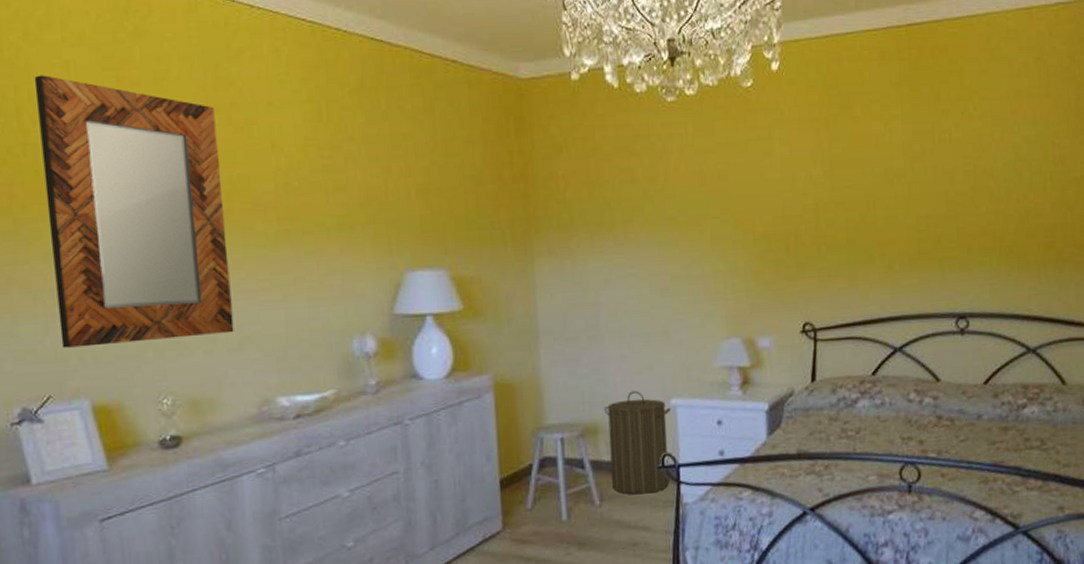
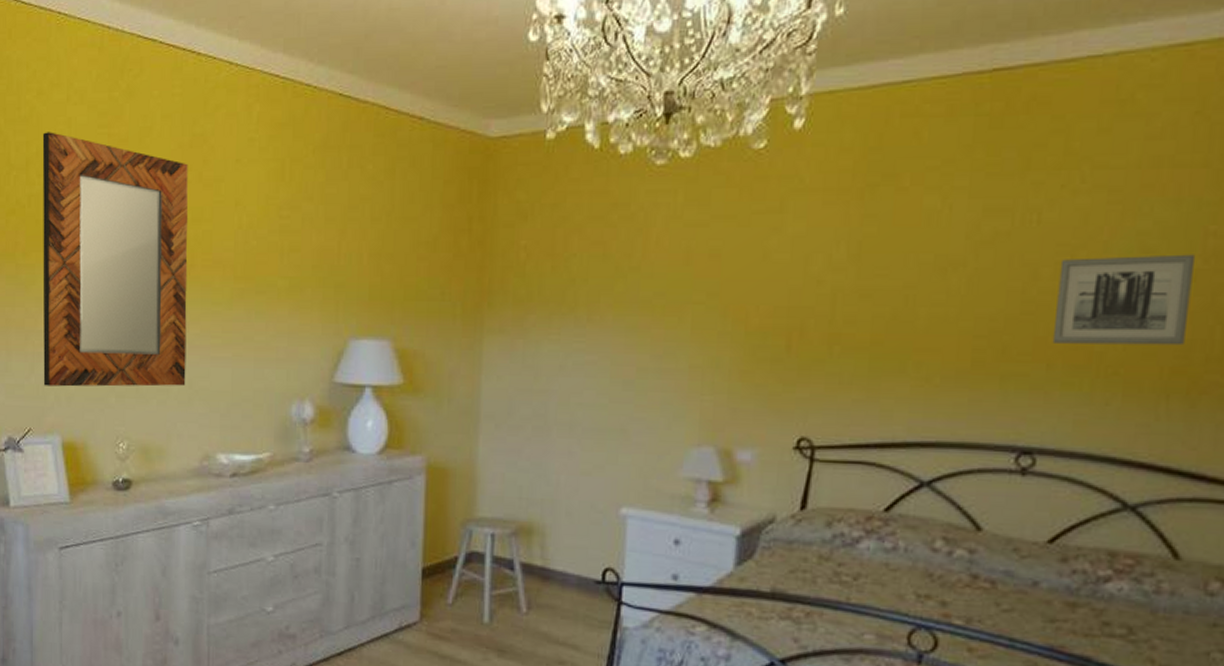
laundry hamper: present [605,391,671,495] -> none [543,493,620,610]
wall art: none [967,161,1051,232] -> present [1052,254,1196,346]

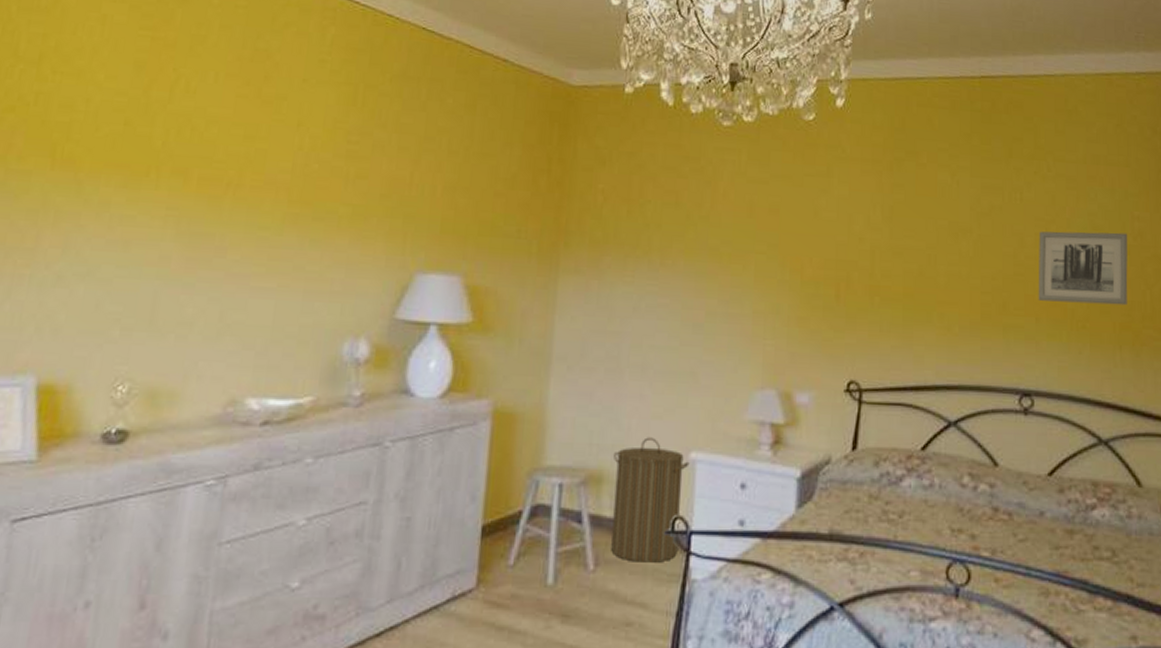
home mirror: present [42,132,189,387] -> none [21,26,246,319]
laundry hamper: none [543,493,620,610] -> present [611,437,690,563]

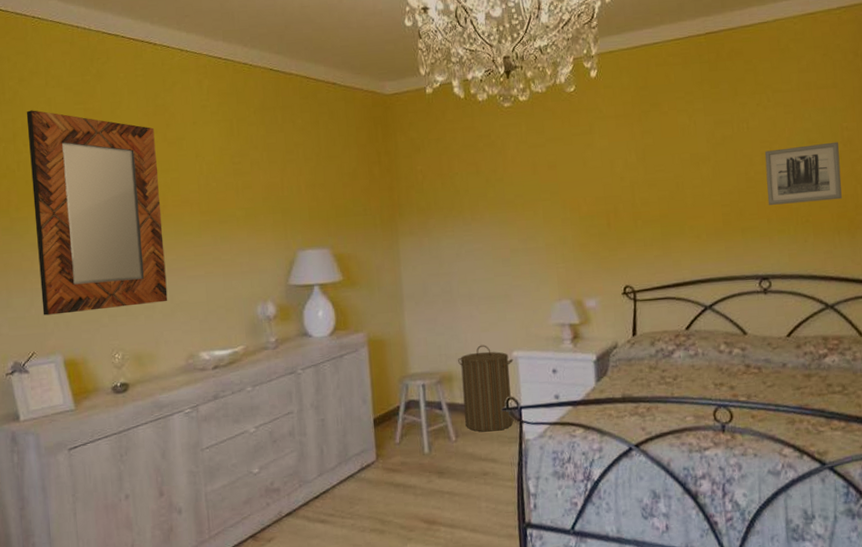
home mirror: none [21,26,246,319] -> present [26,110,168,316]

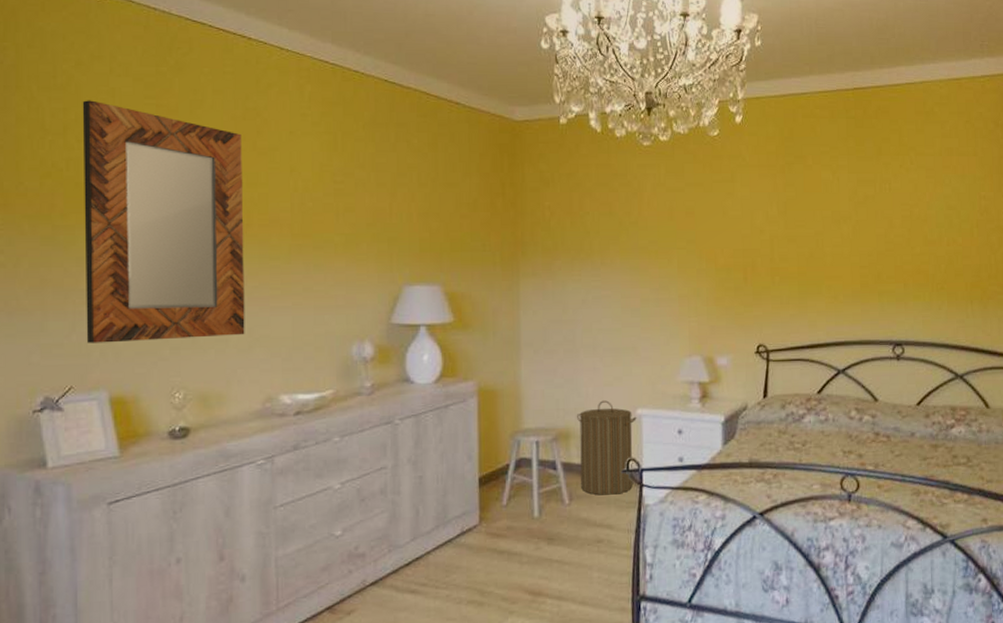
wall art: present [764,142,842,205] -> none [905,210,977,270]

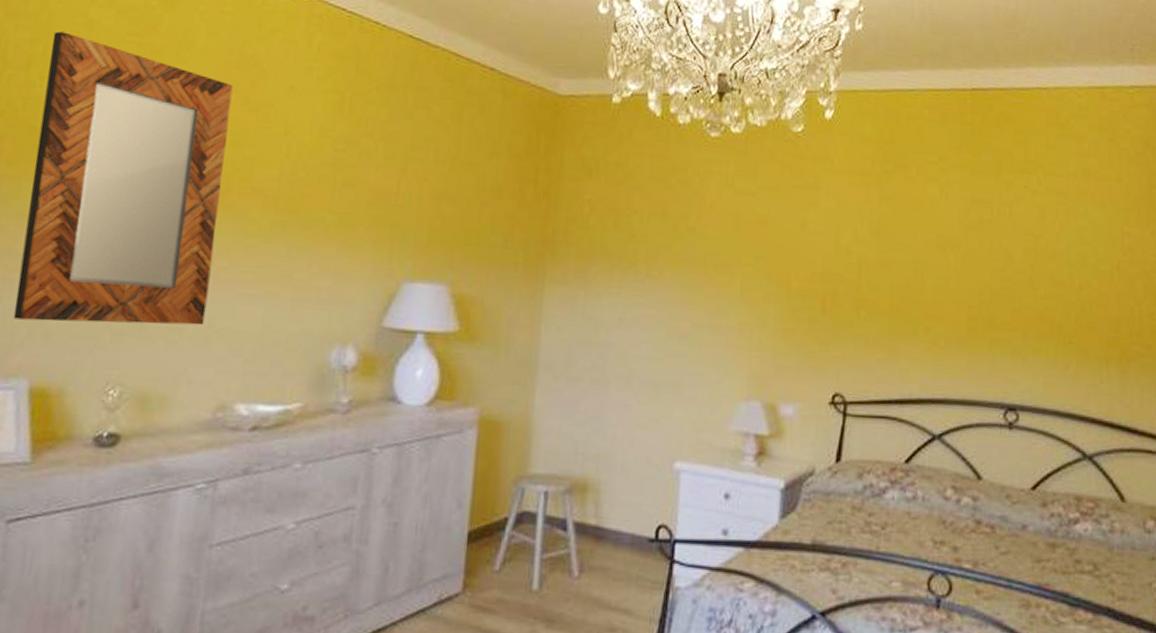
laundry hamper: present [577,400,637,495] -> none [595,447,674,570]

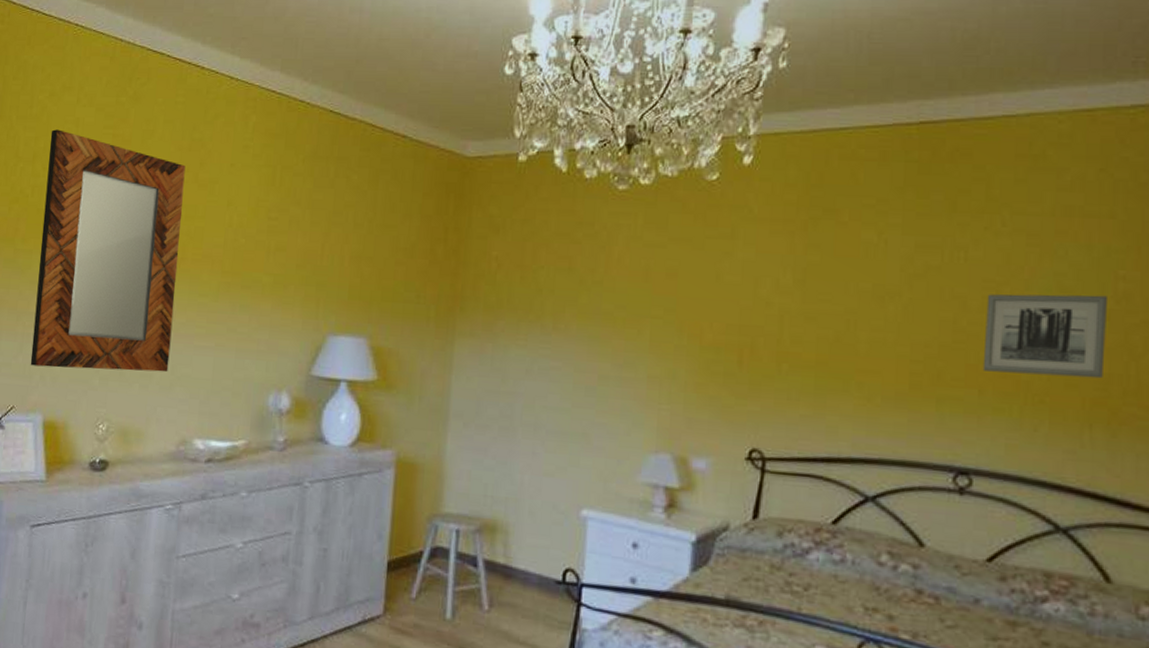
wall art: none [1025,246,1118,321] -> present [982,294,1109,379]

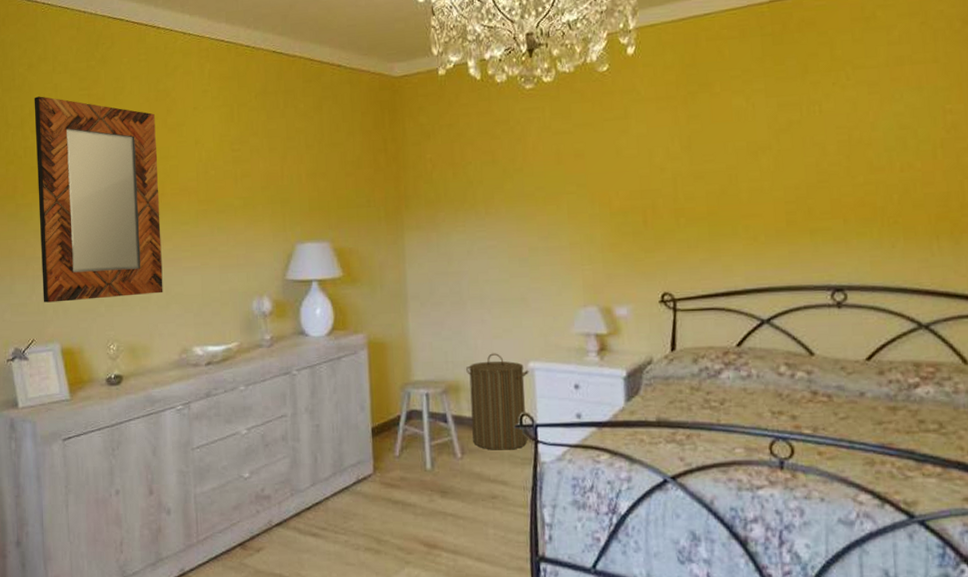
laundry hamper: none [504,493,581,610] -> present [466,353,529,450]
wall art: present [982,294,1109,379] -> none [841,127,943,203]

